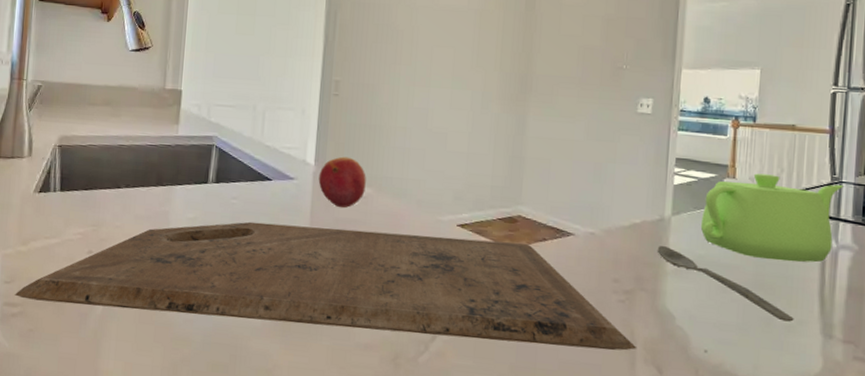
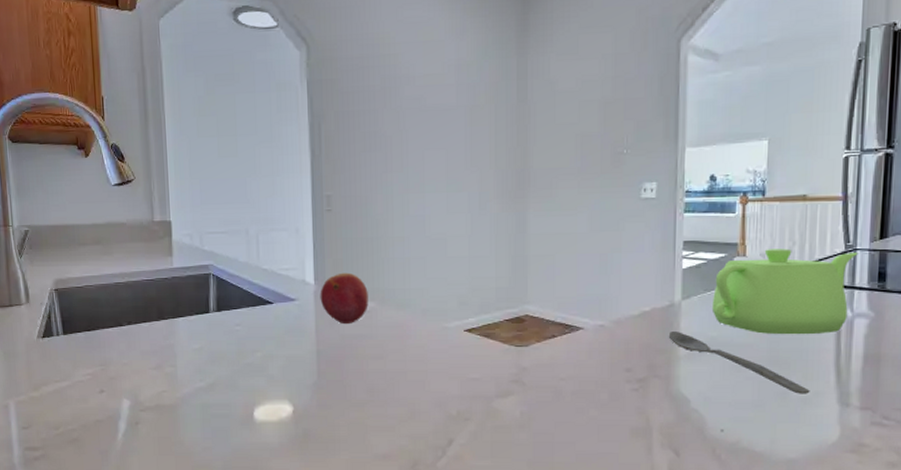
cutting board: present [14,221,637,351] -> none [34,342,654,443]

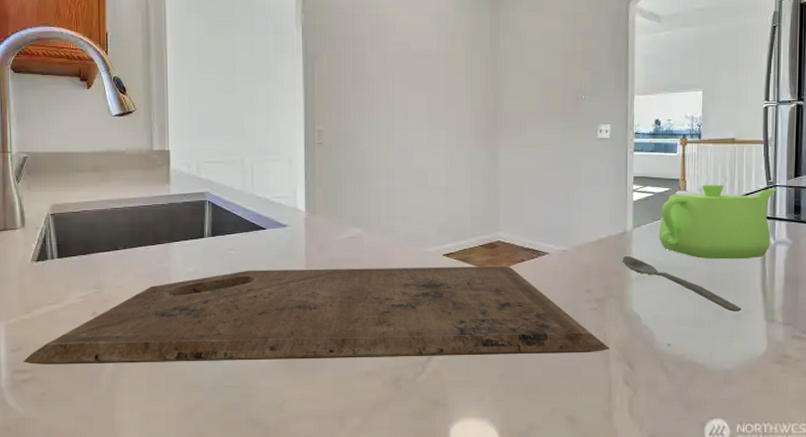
cutting board: none [34,342,654,443] -> present [23,265,610,365]
fruit: present [320,272,368,325] -> none [310,201,355,249]

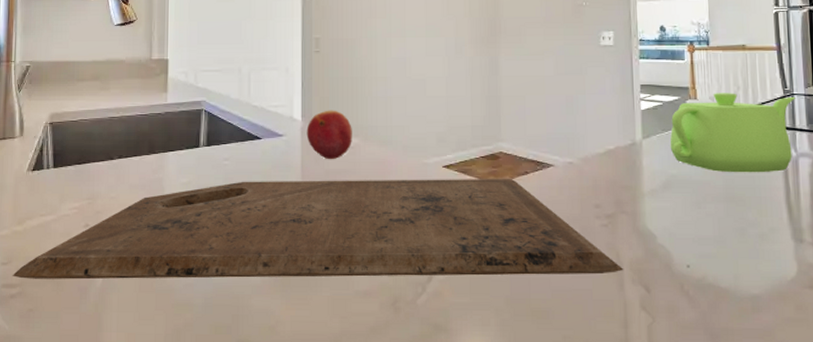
fruit: none [310,201,355,249] -> present [306,110,352,160]
spoon: present [622,256,742,312] -> none [632,169,766,230]

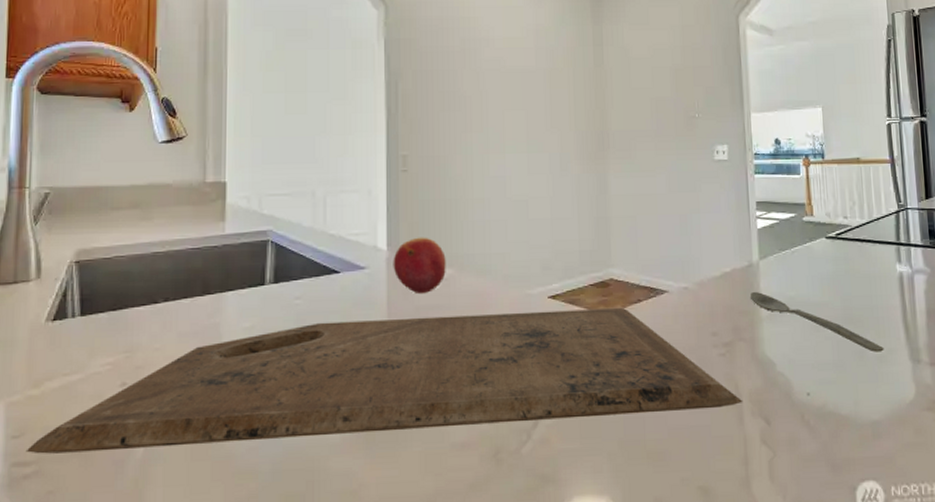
spoon: none [632,169,766,230] -> present [749,292,884,352]
teapot: present [669,93,795,173] -> none [787,208,910,293]

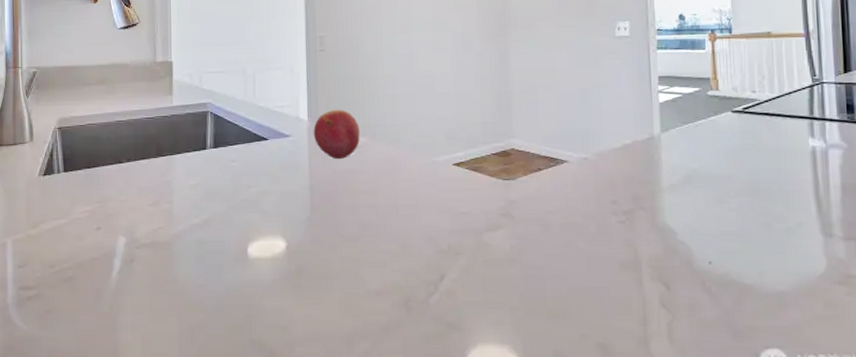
cutting board: present [25,307,743,454] -> none [28,175,643,281]
spoon: present [749,292,884,352] -> none [650,164,793,225]

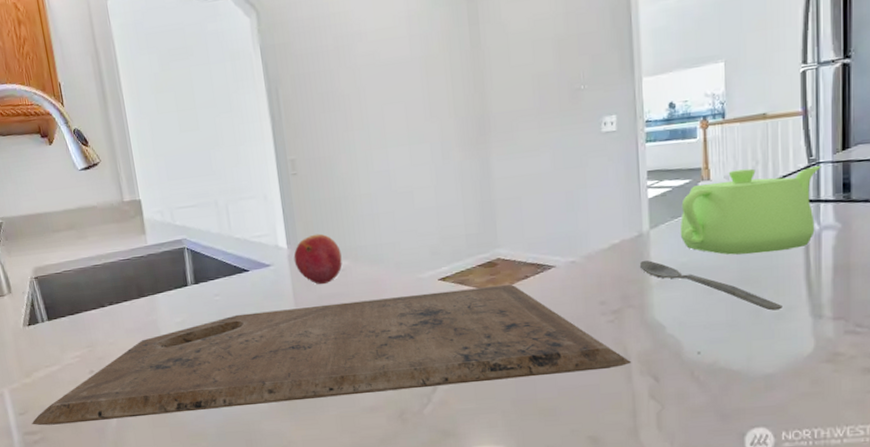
cutting board: none [28,175,643,281] -> present [31,284,632,426]
spoon: none [650,164,793,225] -> present [639,260,783,311]
teapot: none [690,82,825,166] -> present [679,165,821,255]

